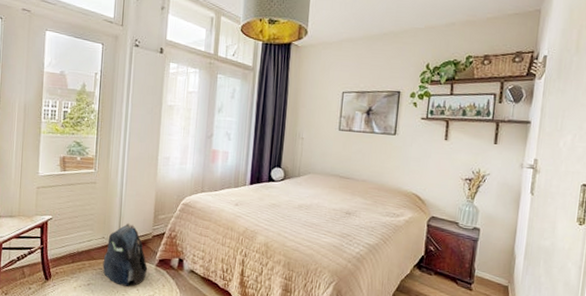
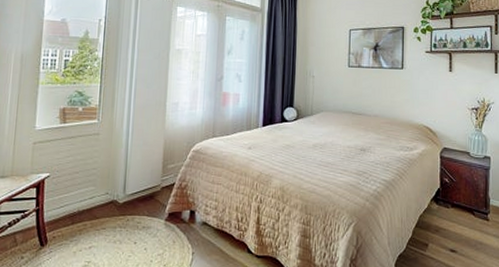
backpack: present [102,222,148,287] -> none [106,174,157,246]

